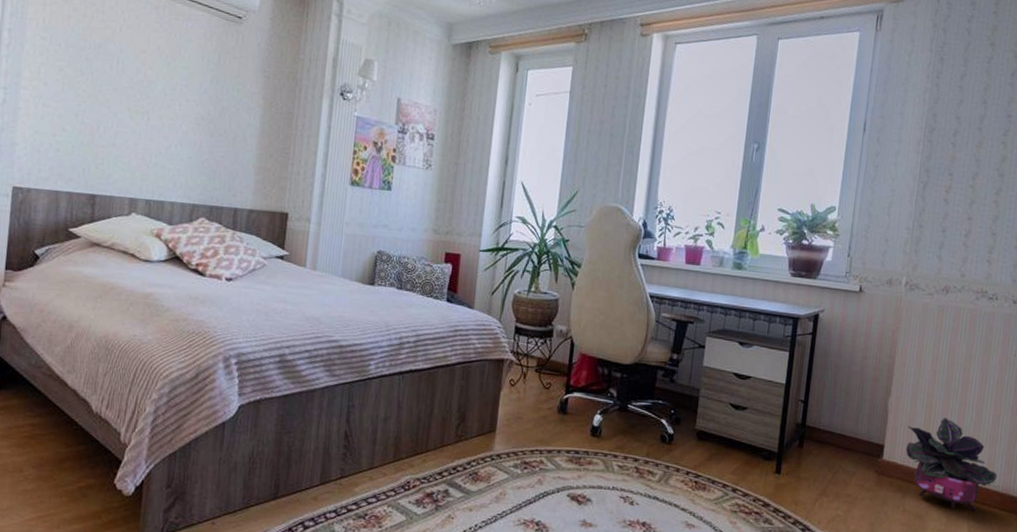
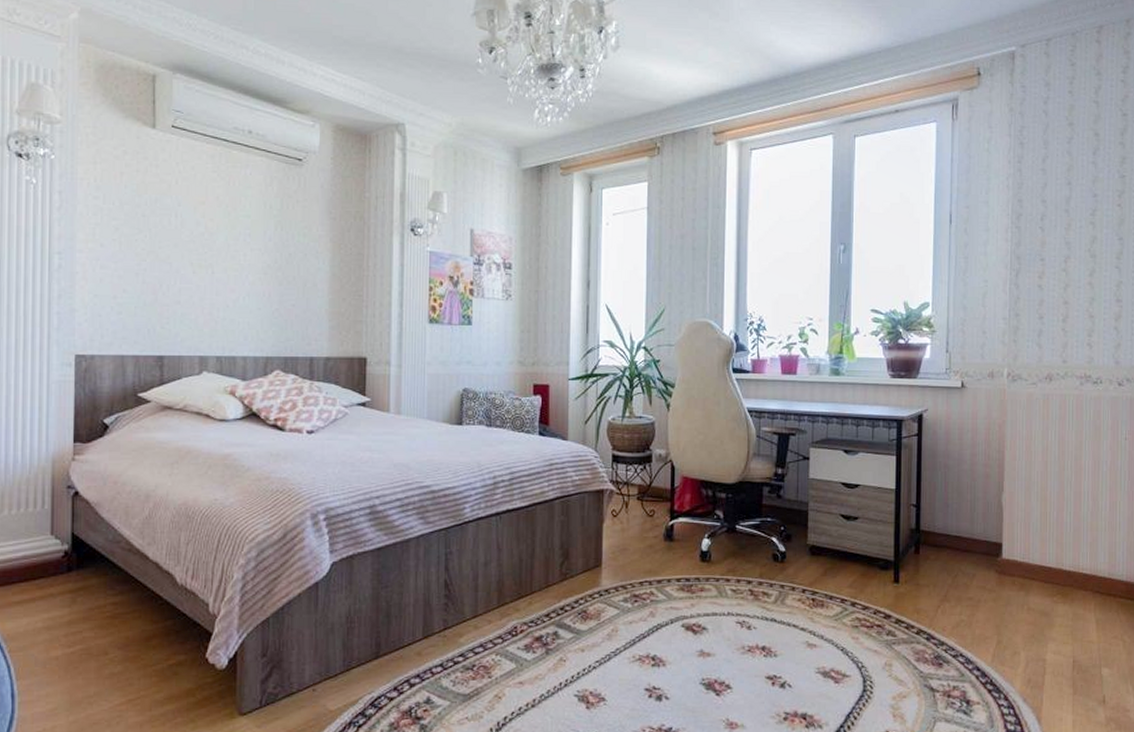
potted plant: present [905,417,997,512] -> none [1024,509,1120,604]

